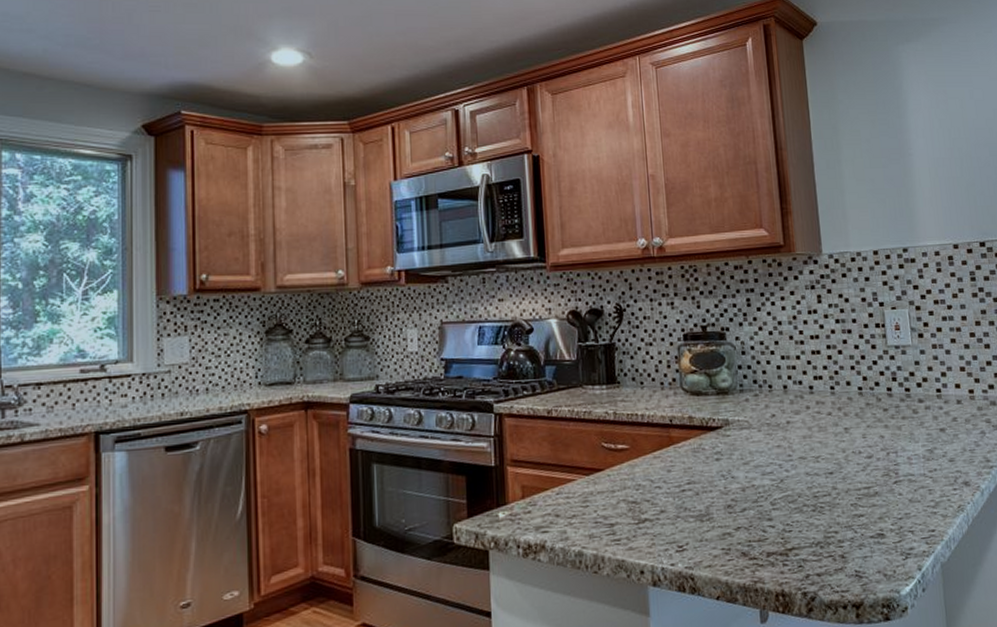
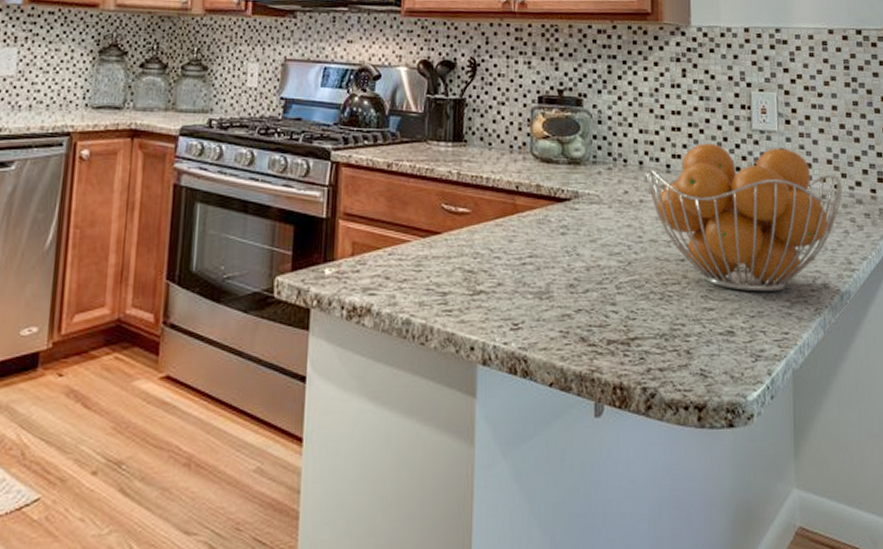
fruit basket: none [790,360,977,496] -> present [646,143,842,292]

